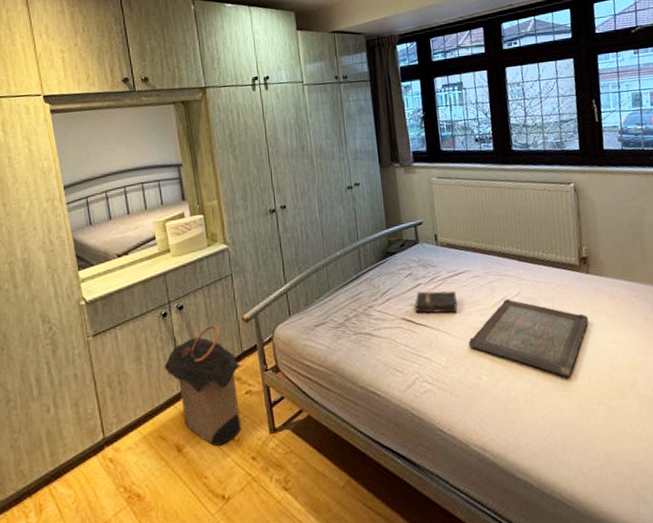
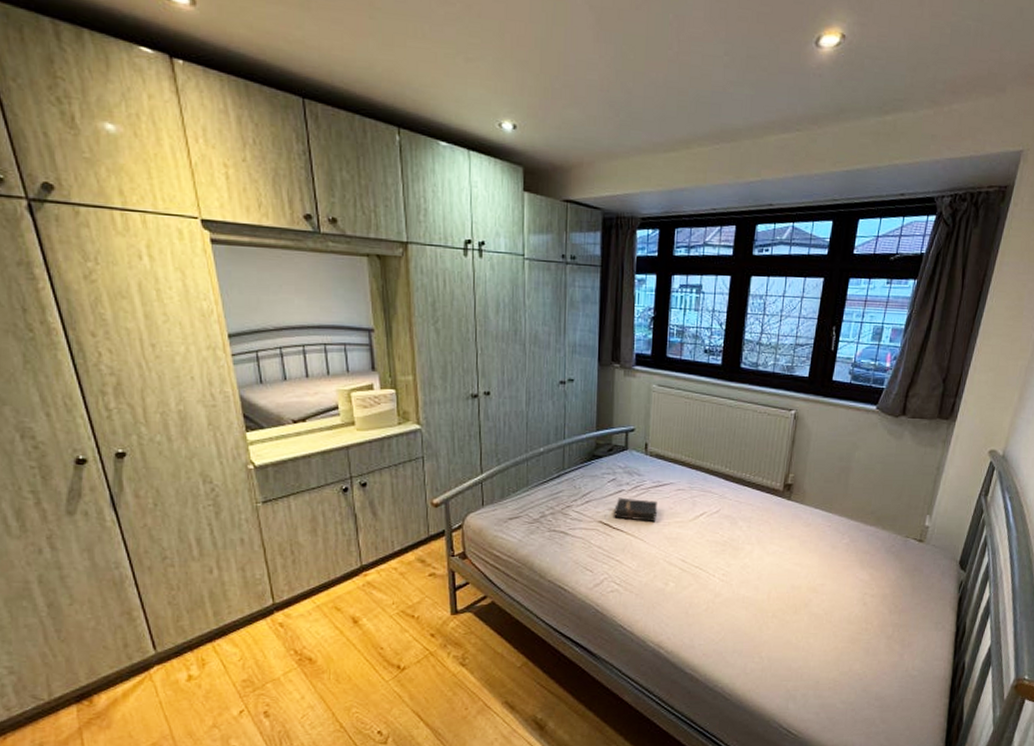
laundry hamper: present [165,325,242,447] -> none [343,506,427,622]
serving tray: present [468,298,589,377] -> none [661,514,780,591]

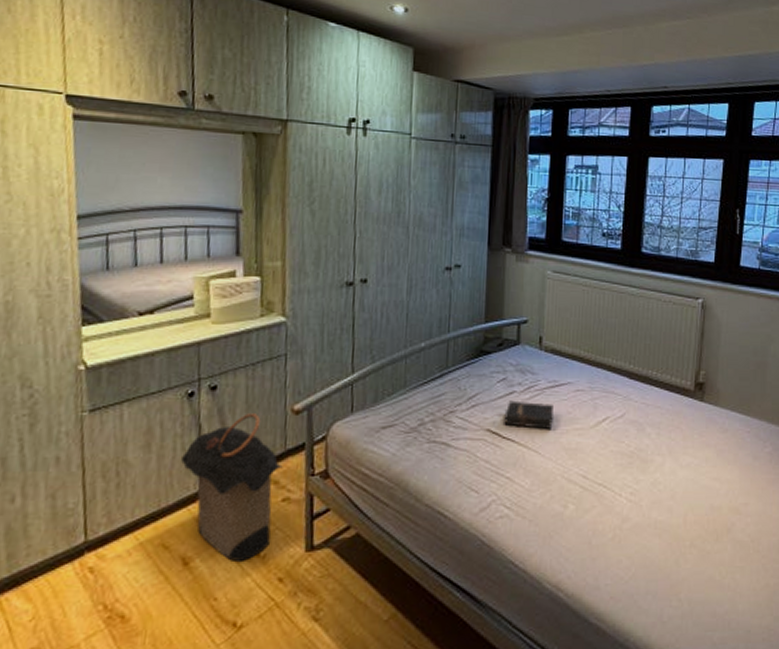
laundry hamper: none [343,506,427,622] -> present [181,413,283,563]

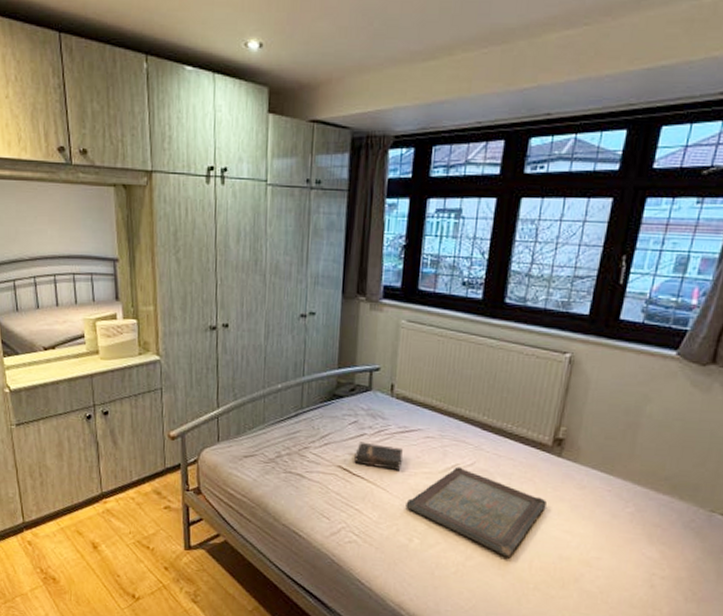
laundry hamper: present [181,413,283,563] -> none [86,436,164,552]
serving tray: none [559,420,694,514] -> present [405,466,547,557]

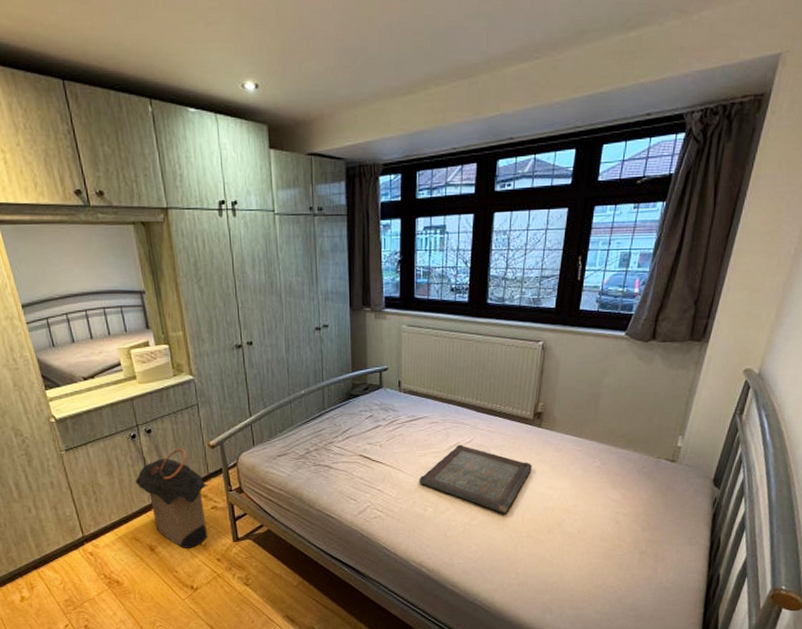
laundry hamper: none [86,436,164,552] -> present [136,448,208,549]
hardback book: present [354,441,403,470] -> none [373,432,413,453]

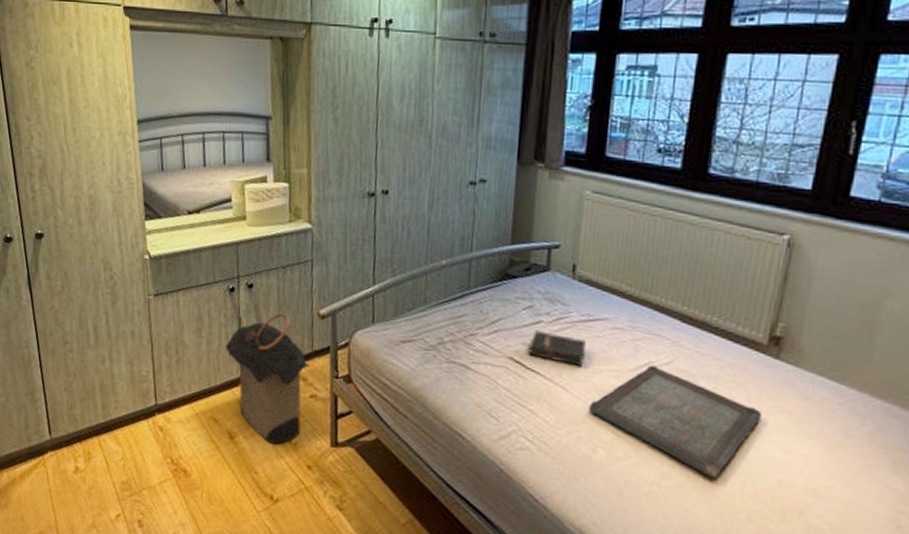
hardback book: none [373,432,413,453] -> present [528,330,586,366]

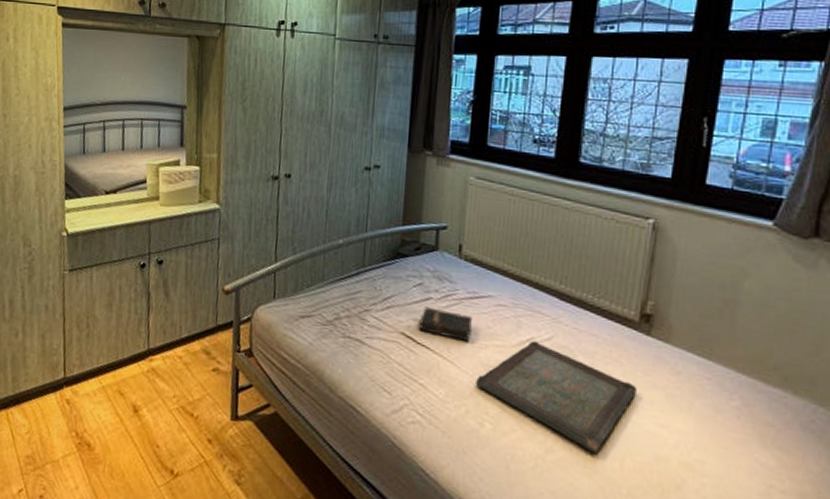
laundry hamper: present [226,312,310,446] -> none [134,288,214,419]

